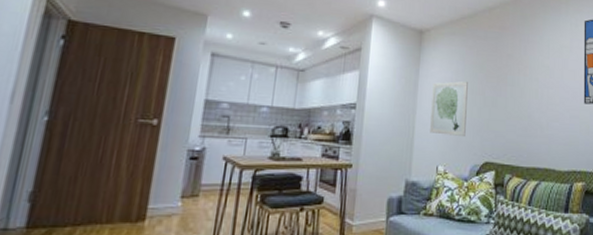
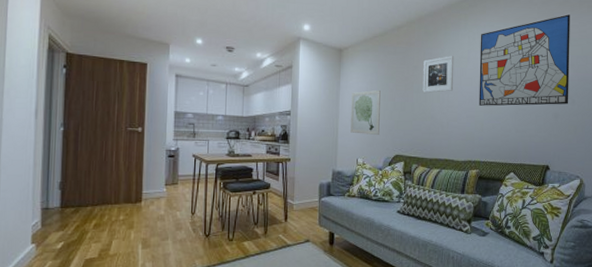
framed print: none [518,44,555,87] -> present [422,56,454,93]

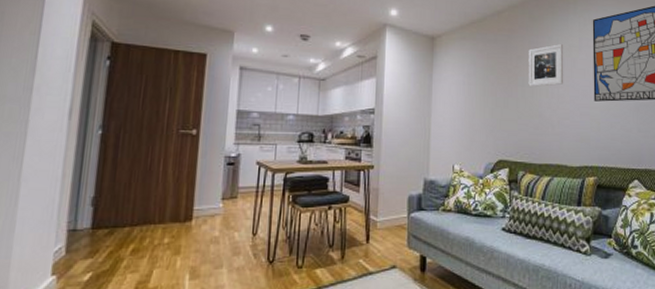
wall art: present [350,90,381,136] -> none [445,84,480,137]

